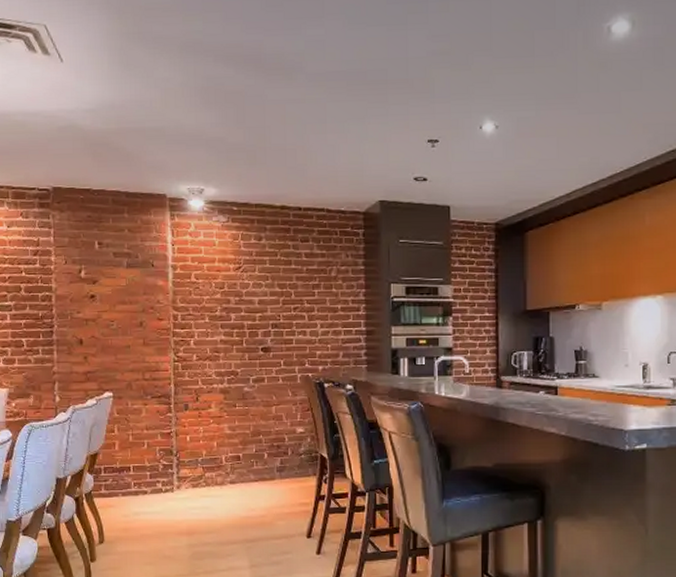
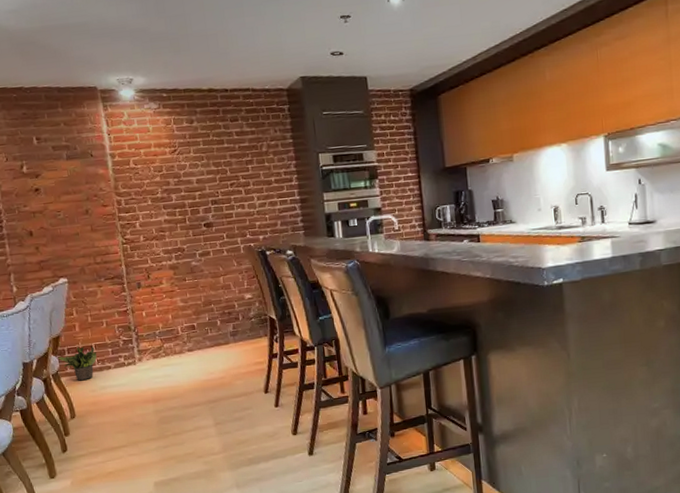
potted plant: none [93,467,134,503] -> present [58,345,97,380]

